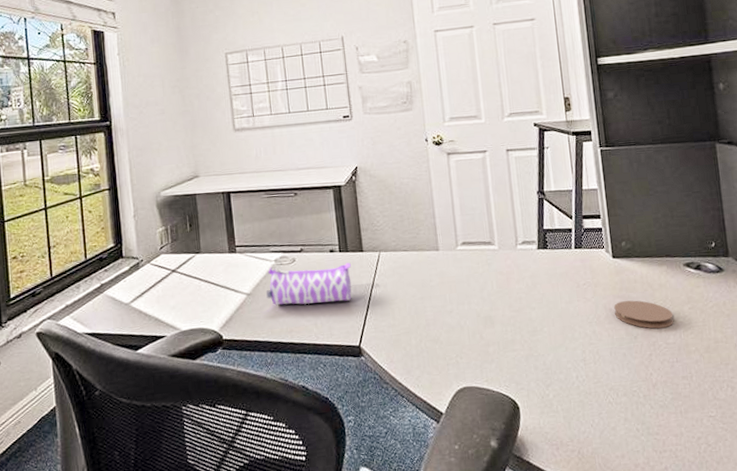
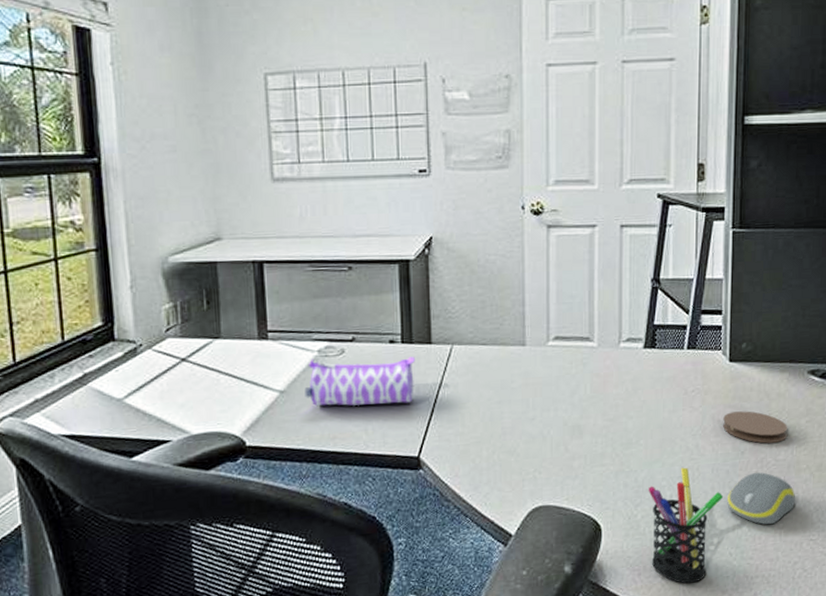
pen holder: none [556,351,624,458] -> present [648,467,724,584]
computer mouse: none [627,354,690,403] -> present [727,472,795,525]

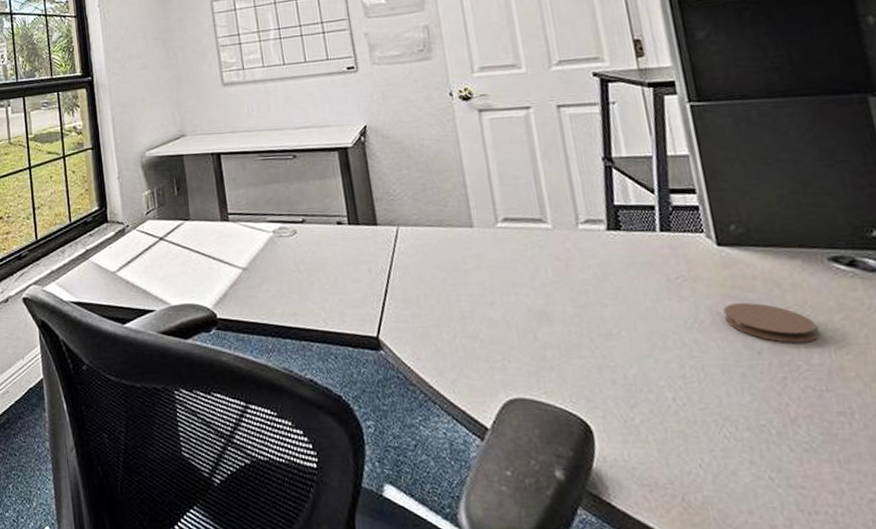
pencil case: present [304,356,415,406] -> none [264,237,366,284]
pen holder: present [648,467,724,584] -> none [642,366,745,510]
computer mouse: present [727,472,795,525] -> none [750,378,851,446]

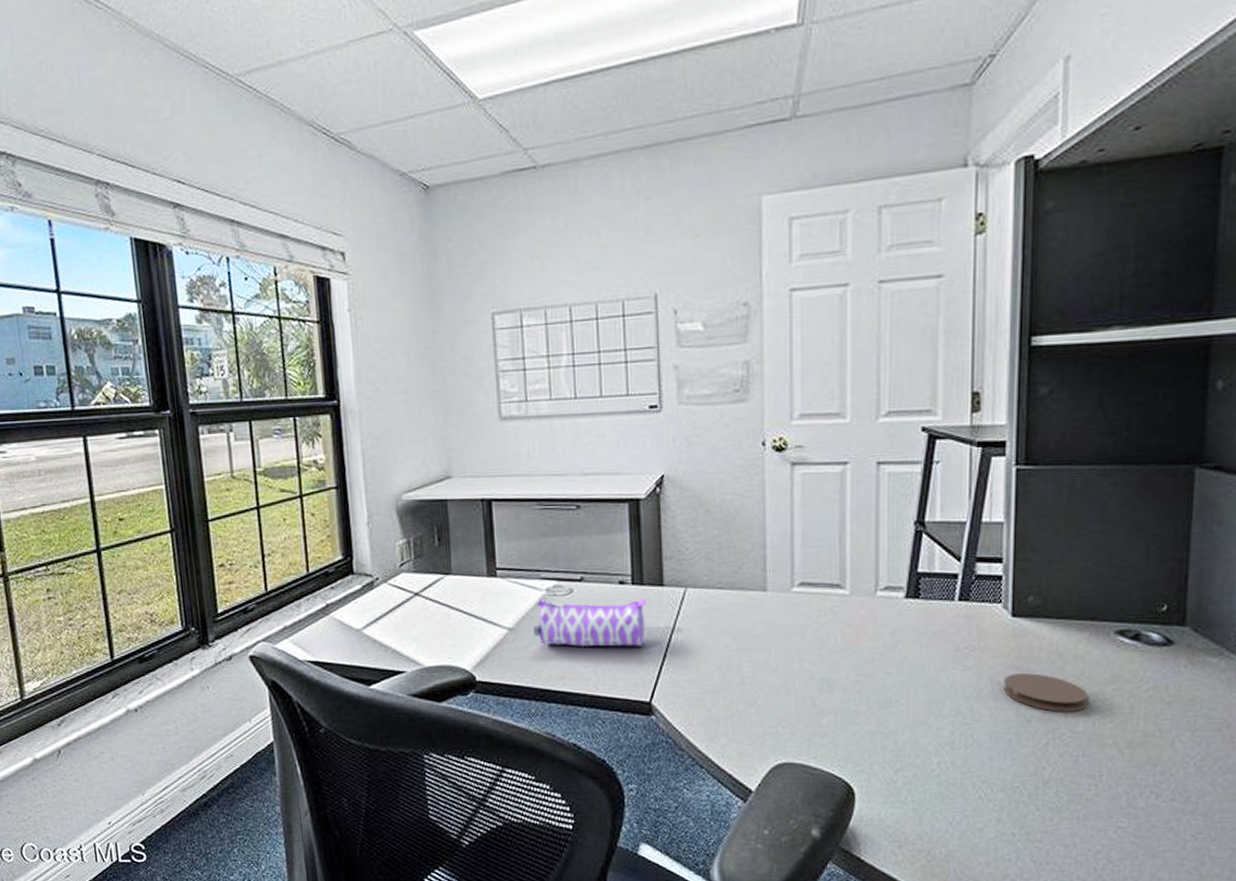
pencil case: none [264,237,366,284] -> present [533,597,646,646]

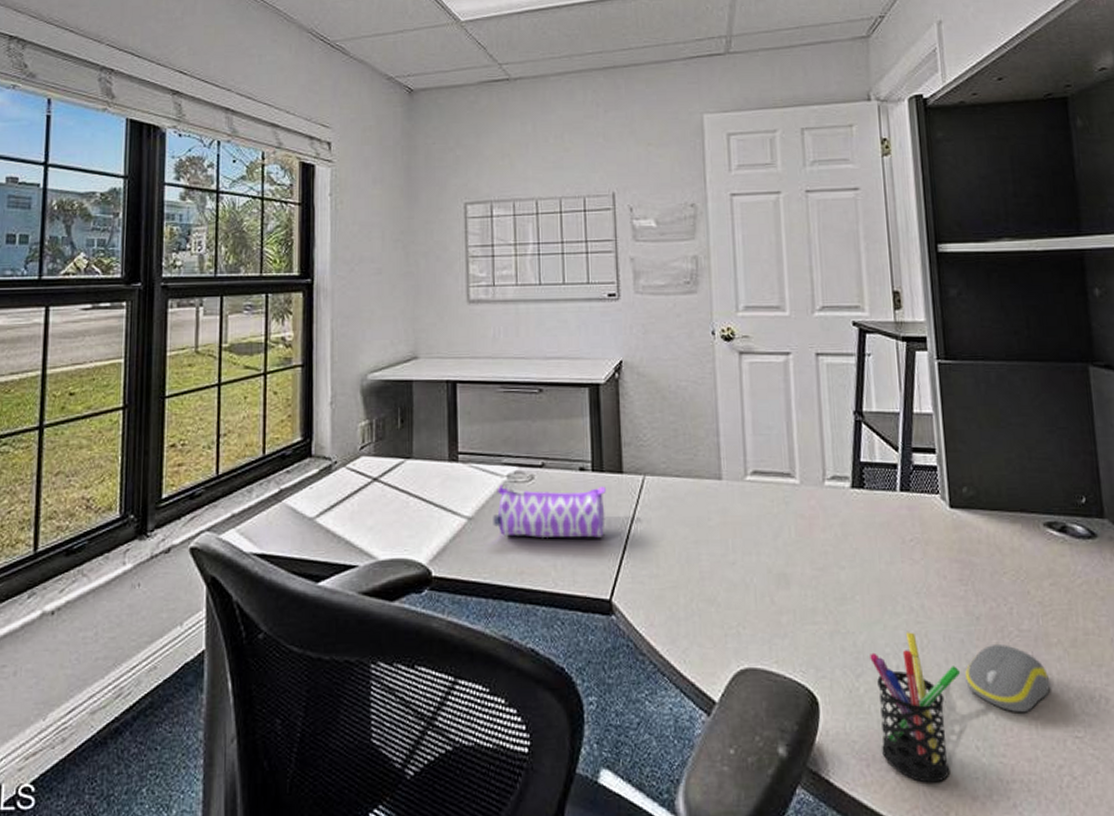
pen holder: none [911,732,1005,862] -> present [870,632,961,783]
coaster: present [1004,673,1088,712] -> none [950,567,1030,608]
computer mouse: none [1009,745,1097,806] -> present [965,645,1050,713]

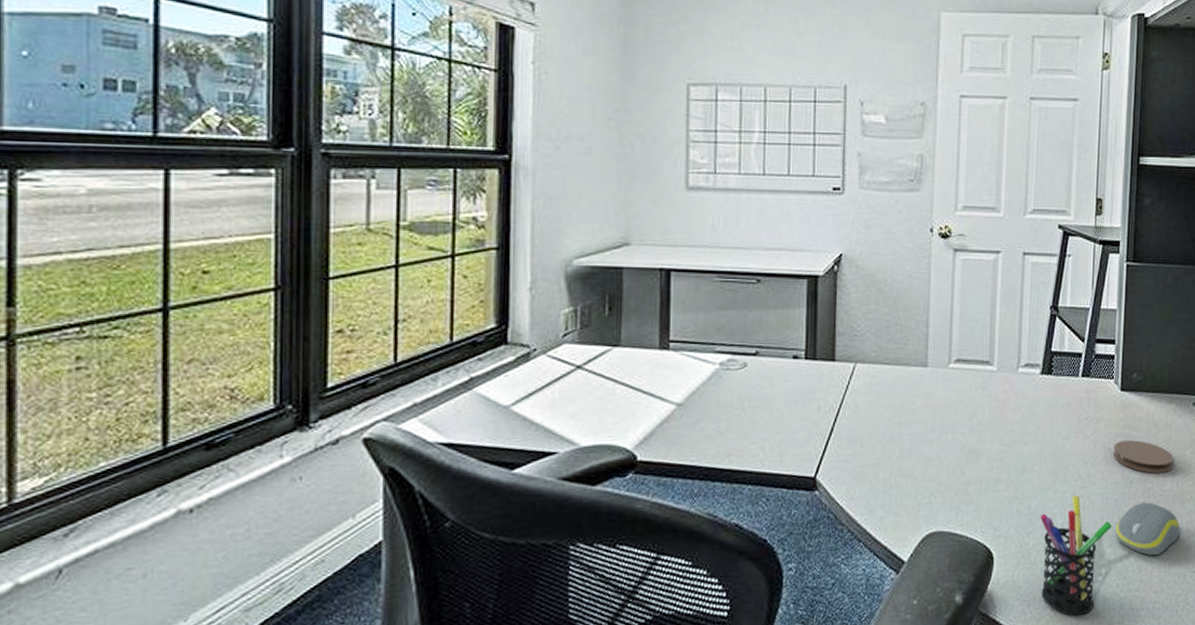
pencil case: present [493,484,606,538] -> none [703,371,818,422]
coaster: none [950,567,1030,608] -> present [1113,440,1174,473]

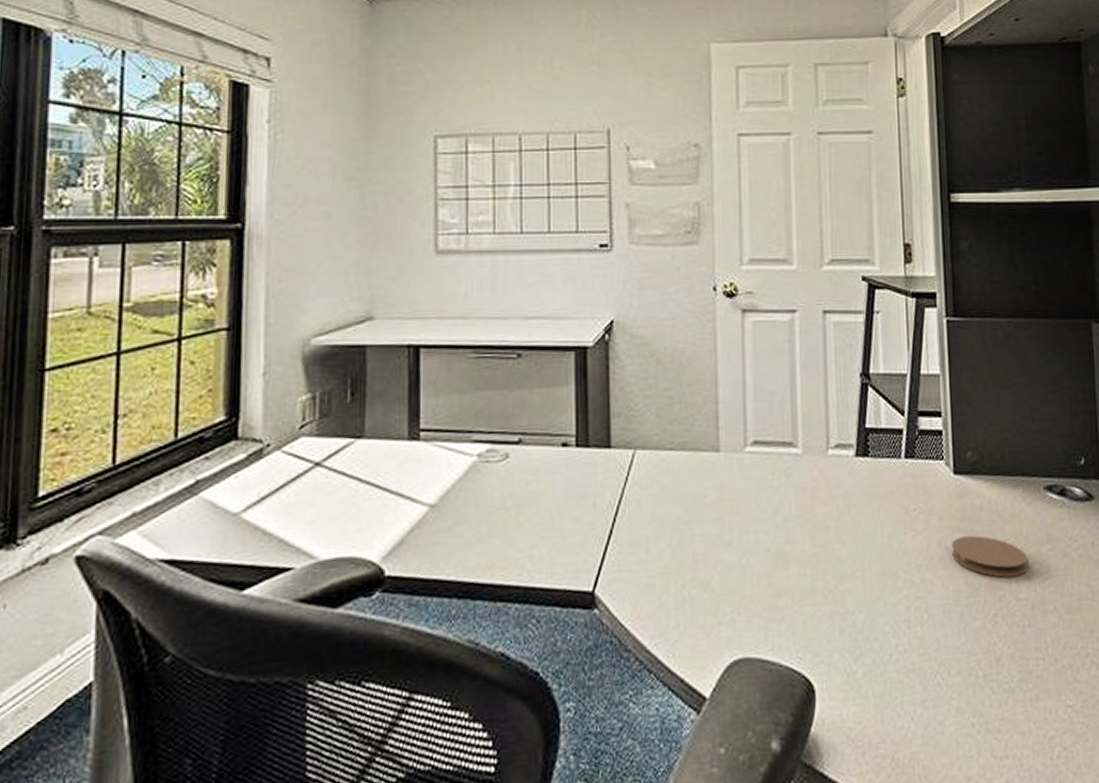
pen holder: present [1040,495,1112,616] -> none [869,607,959,767]
computer mouse: present [1115,502,1179,556] -> none [963,615,1044,686]

